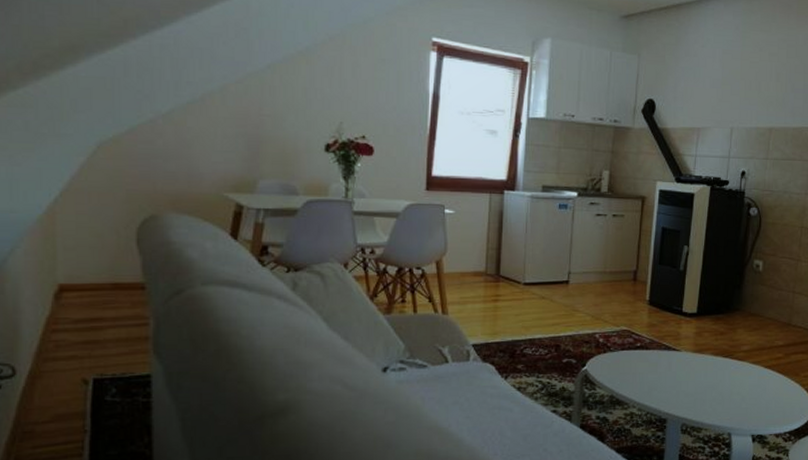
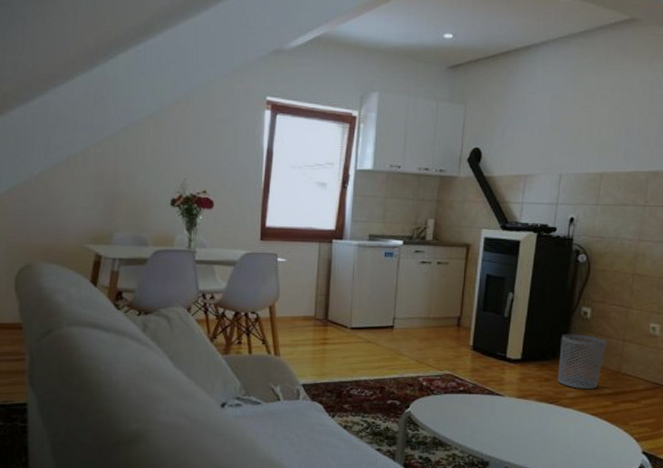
waste bin: none [732,287,778,342] -> present [558,334,607,390]

